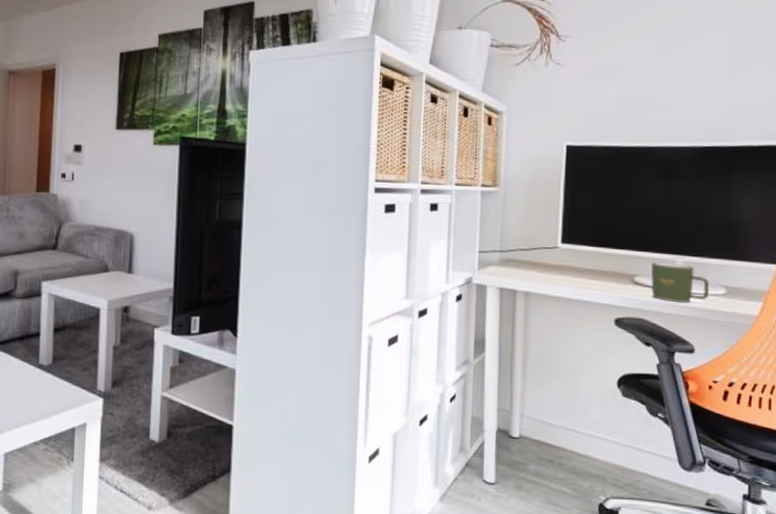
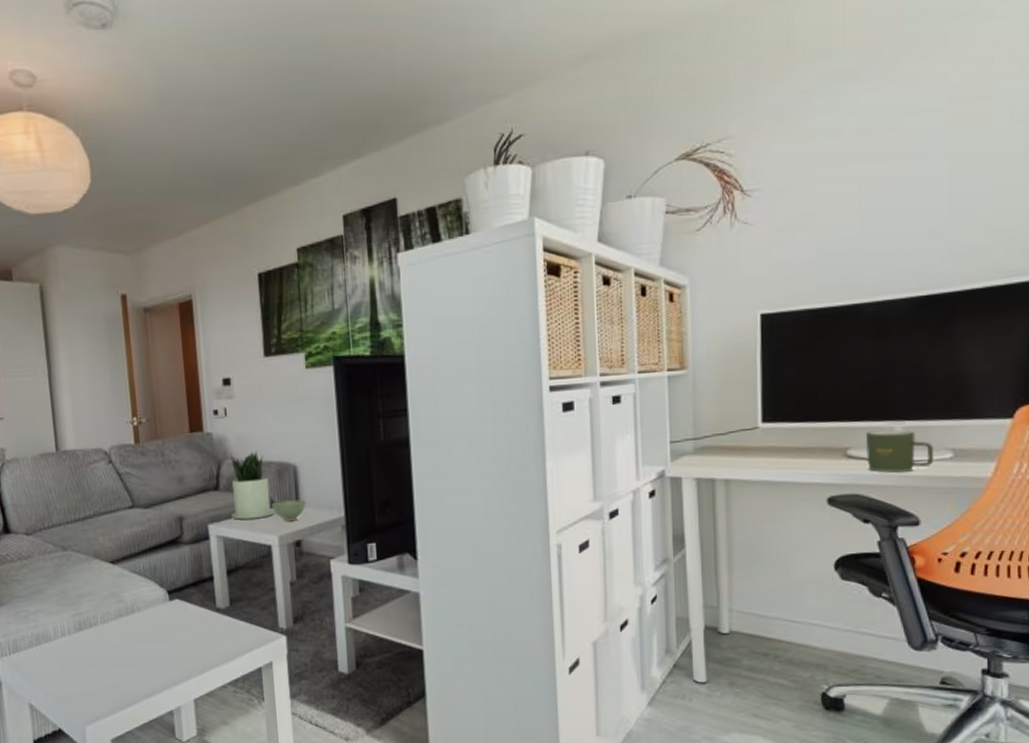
planter: none [64,216,108,281] -> present [230,451,275,520]
bowl: none [104,266,138,288] -> present [271,499,306,522]

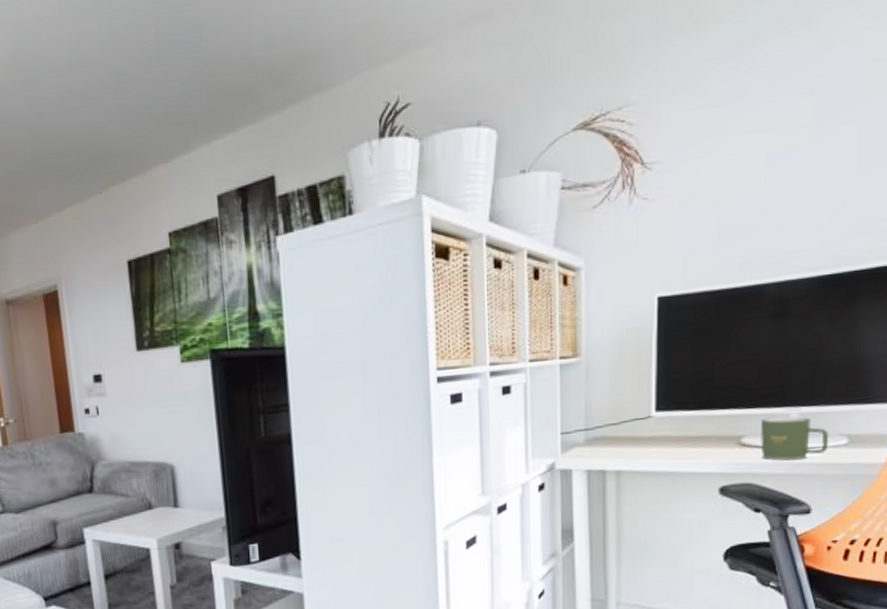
planter: present [230,451,275,520] -> none [104,451,153,523]
bowl: present [271,499,306,522] -> none [148,500,185,524]

